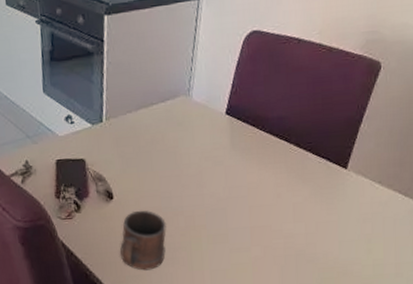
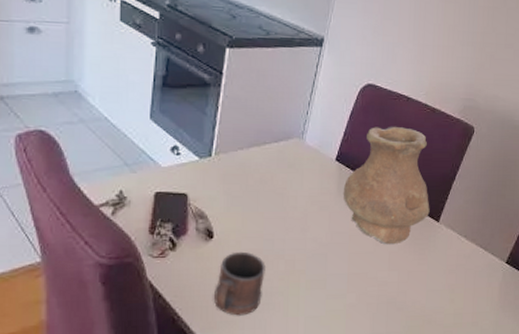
vase: none [236,71,335,196] -> present [343,126,430,245]

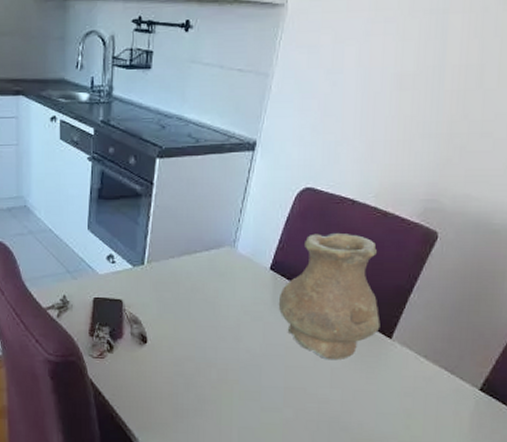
mug: present [214,251,266,316] -> none [149,357,198,419]

